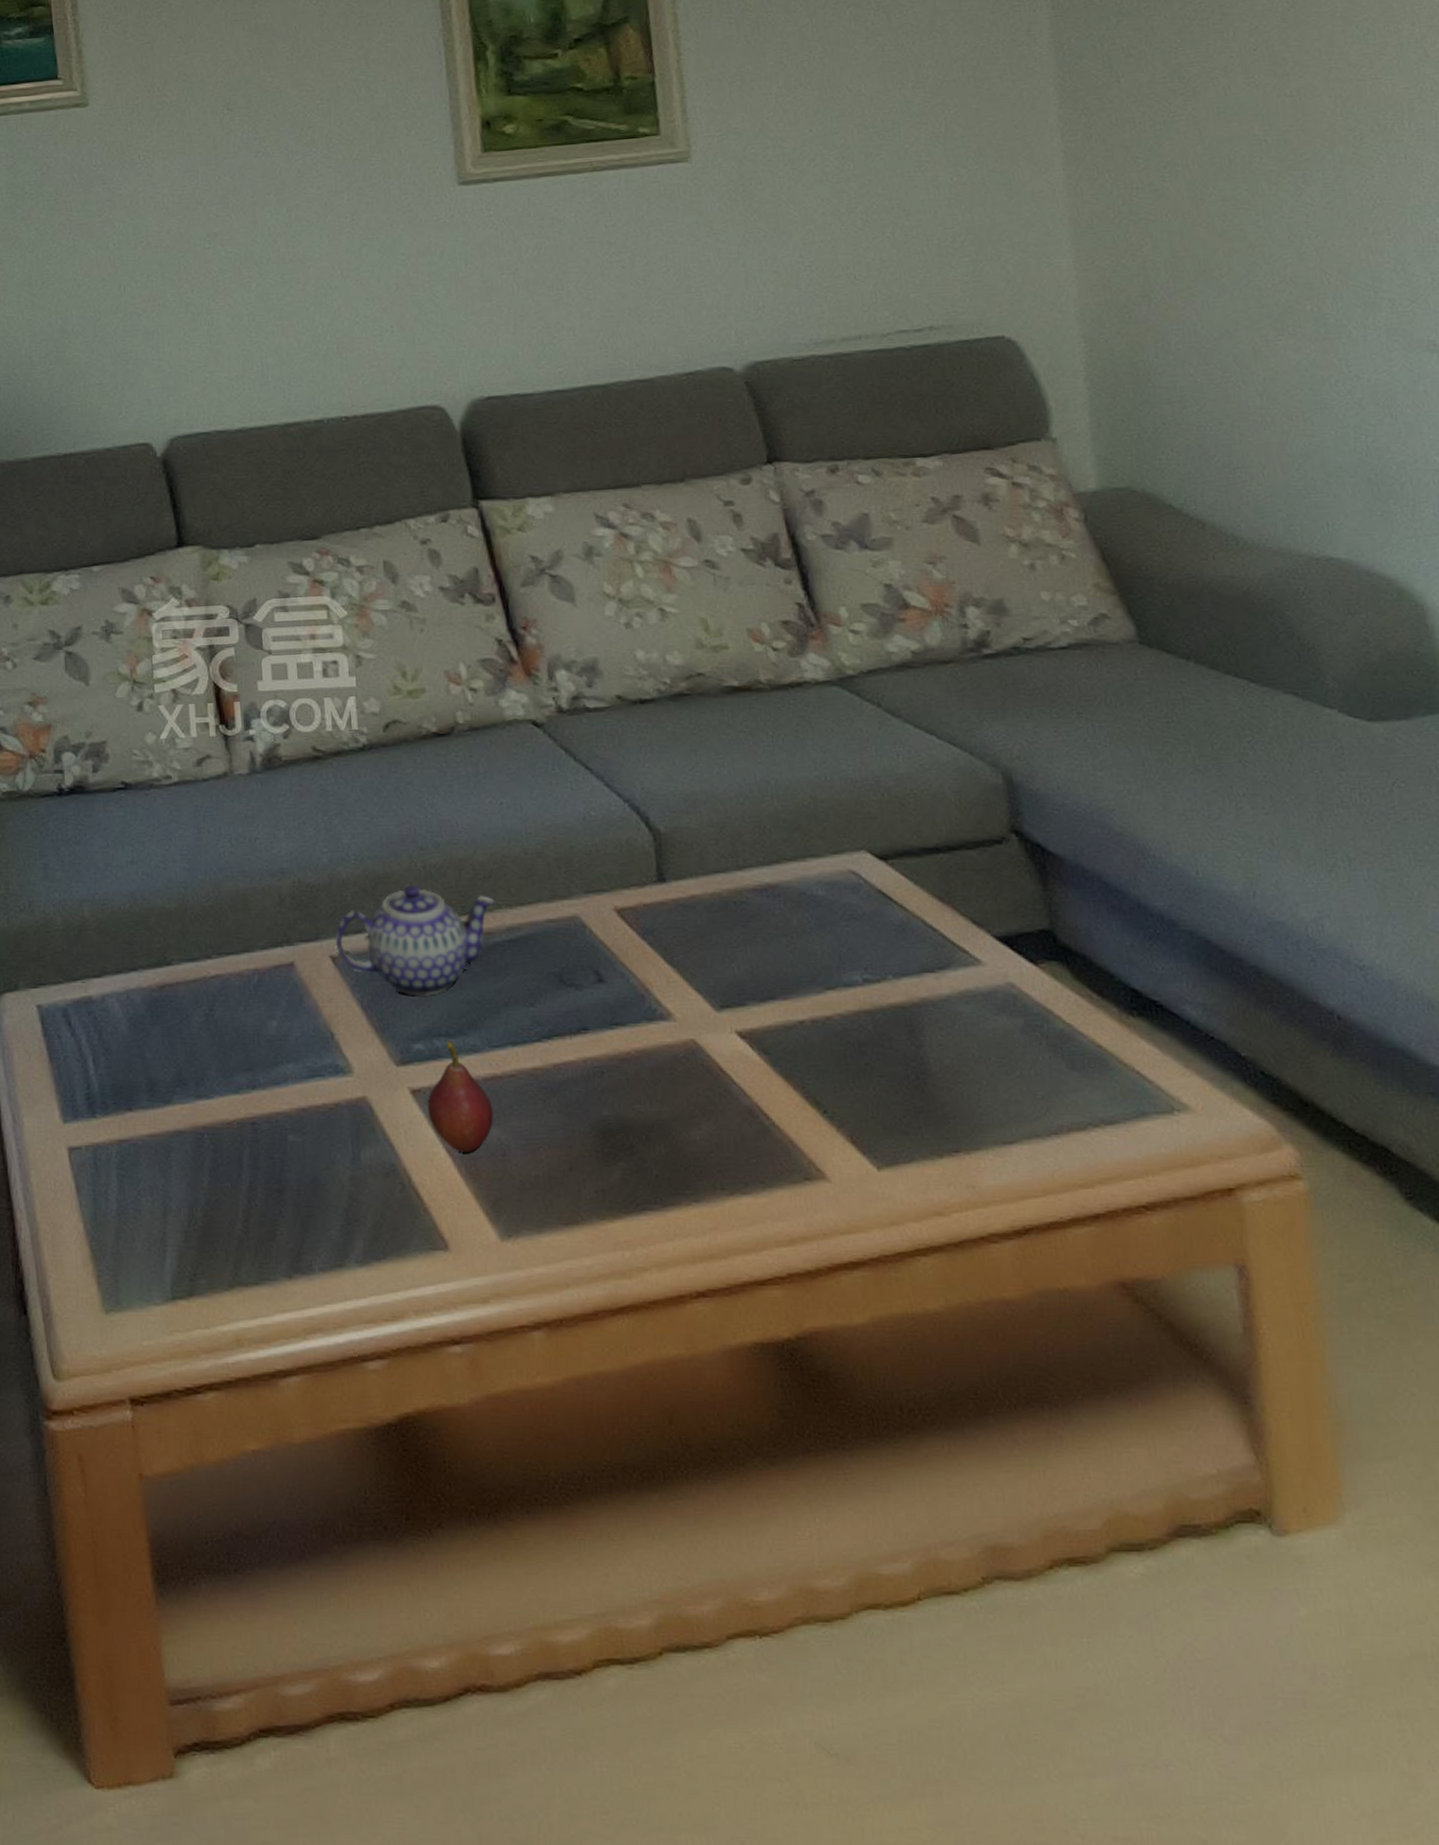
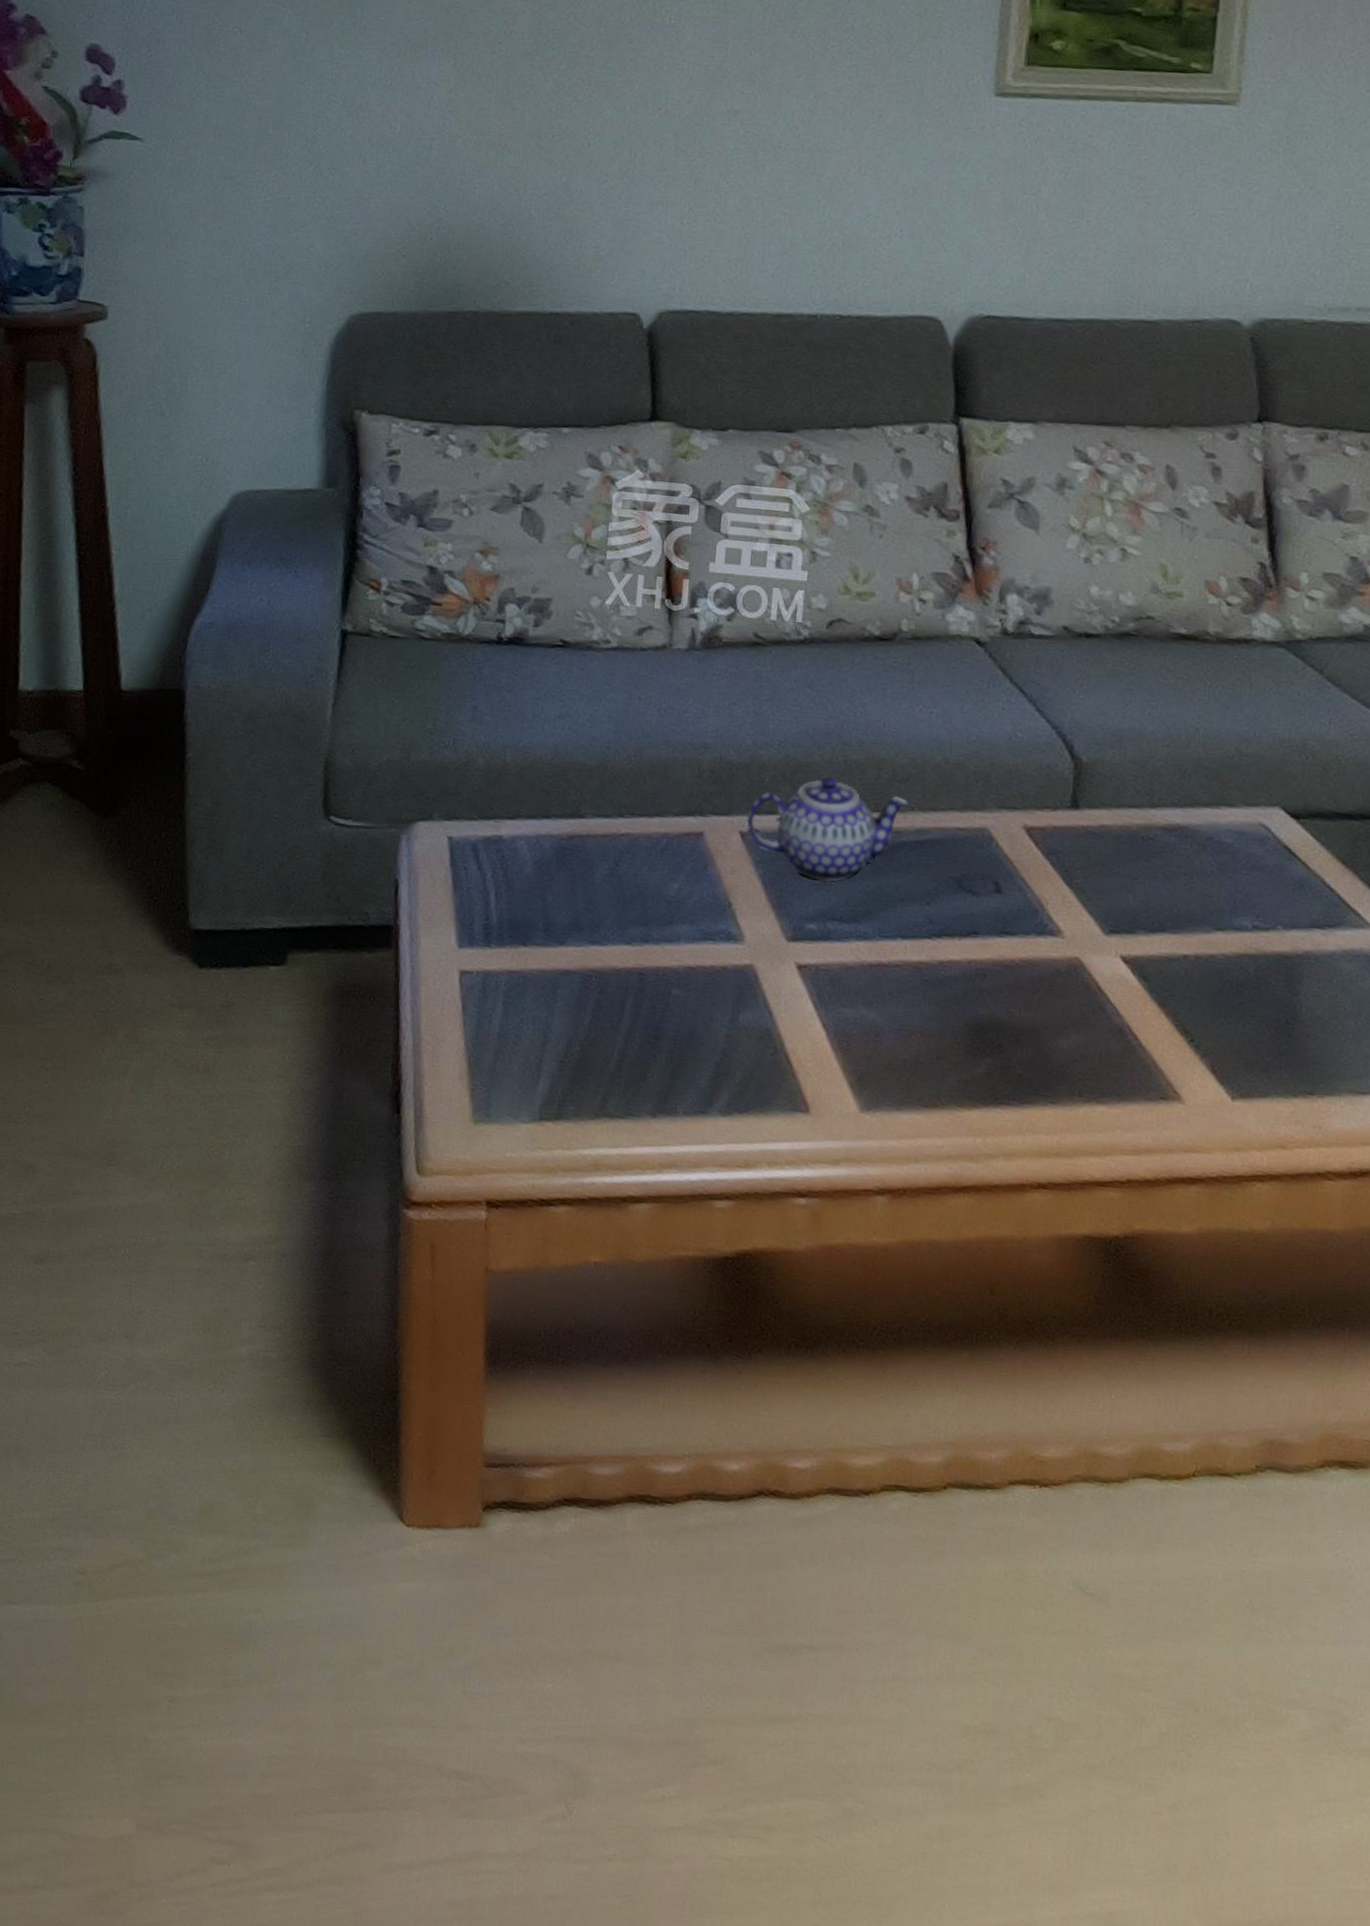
fruit: present [427,1041,494,1152] -> none [810,925,874,1029]

